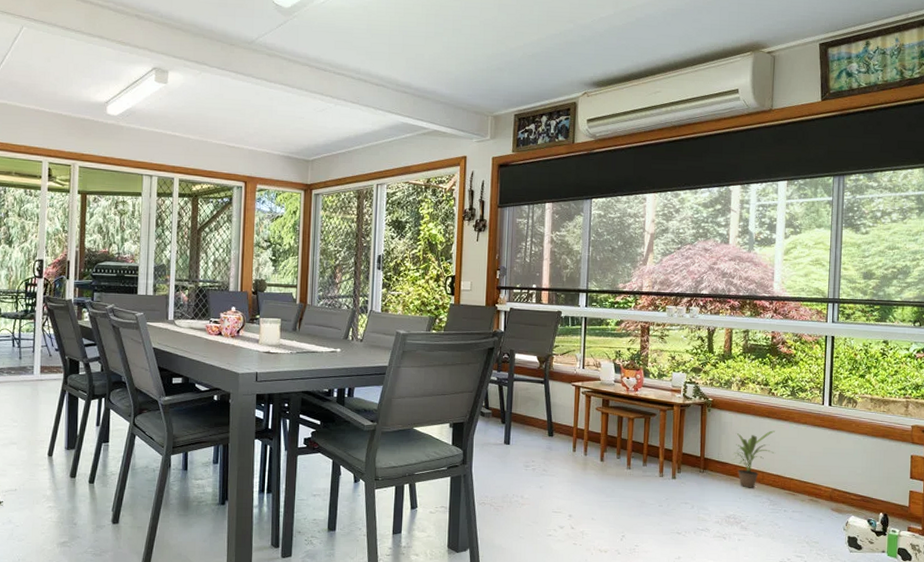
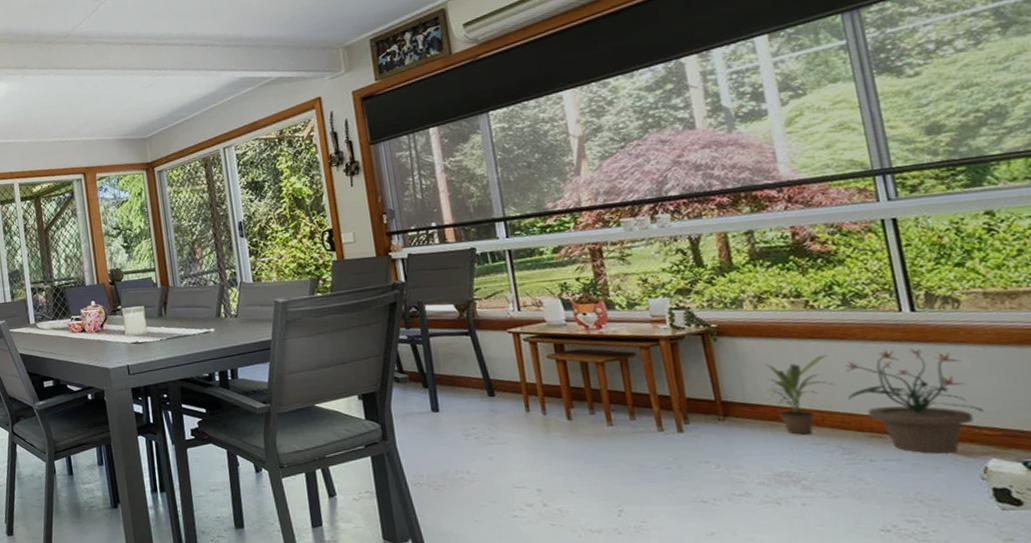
potted plant: none [781,431,854,510] -> present [846,349,984,454]

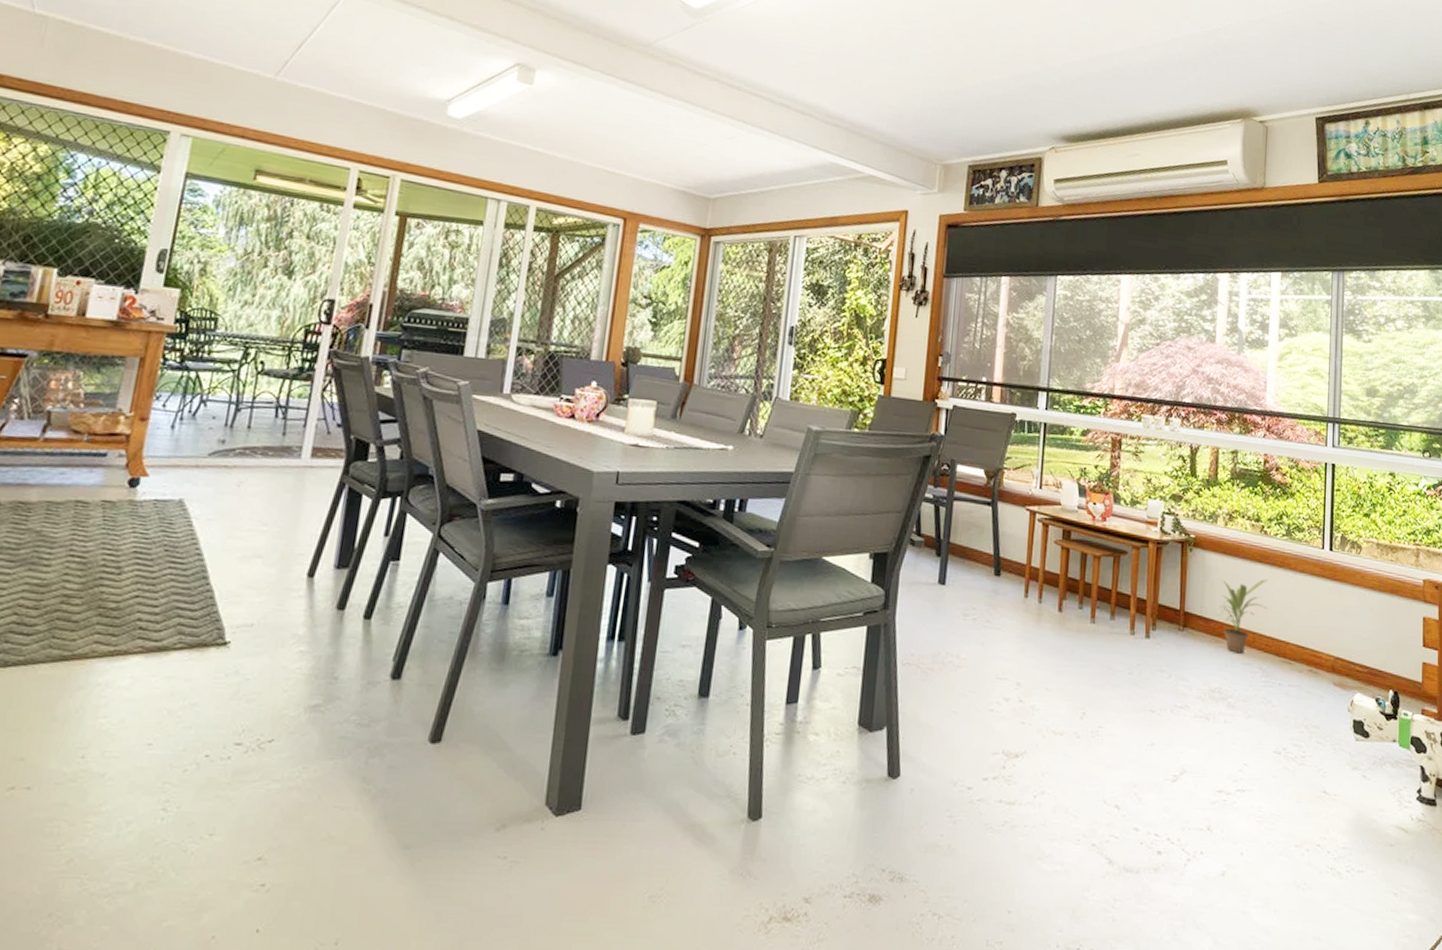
potted plant: present [846,349,984,454] -> none [1275,582,1360,685]

